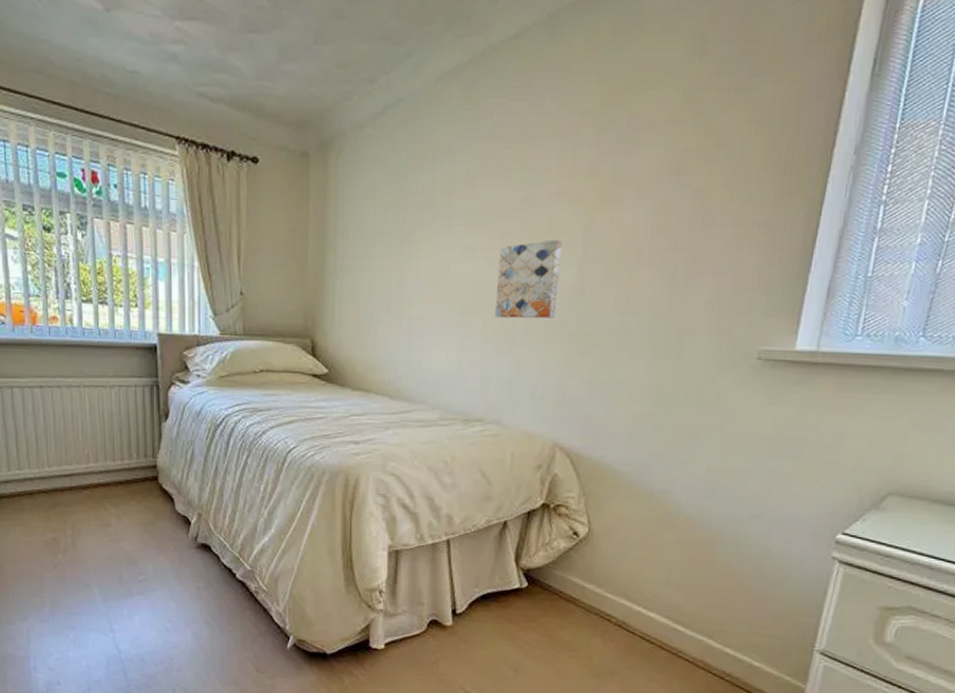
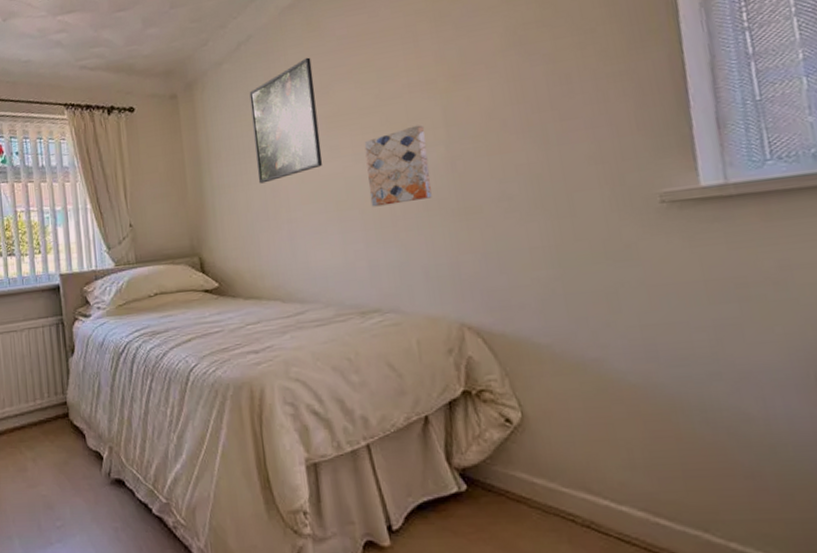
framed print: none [385,139,462,273] -> present [249,57,323,184]

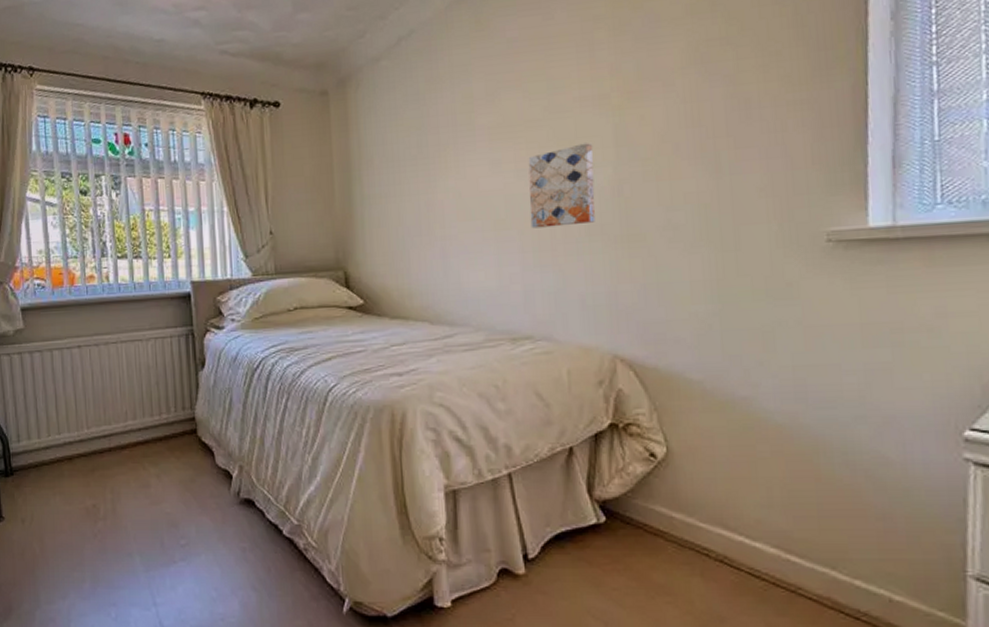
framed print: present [249,57,323,184] -> none [408,59,483,196]

